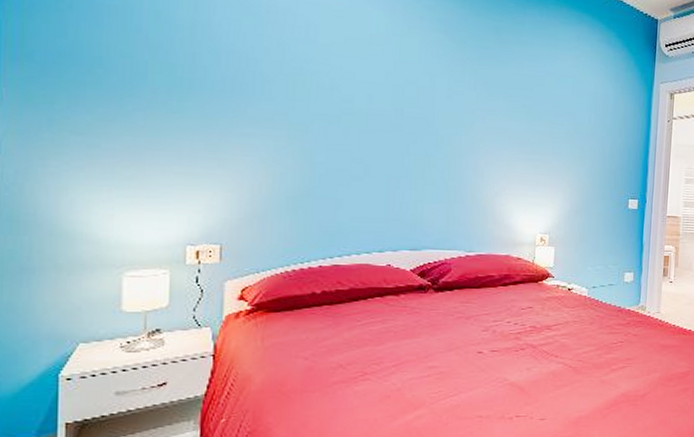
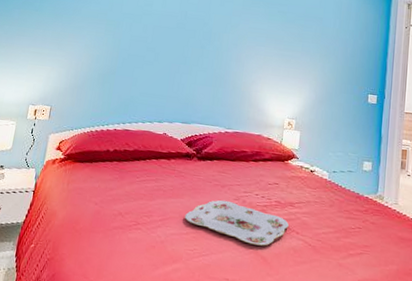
serving tray: none [424,333,546,376] -> present [184,199,289,246]

